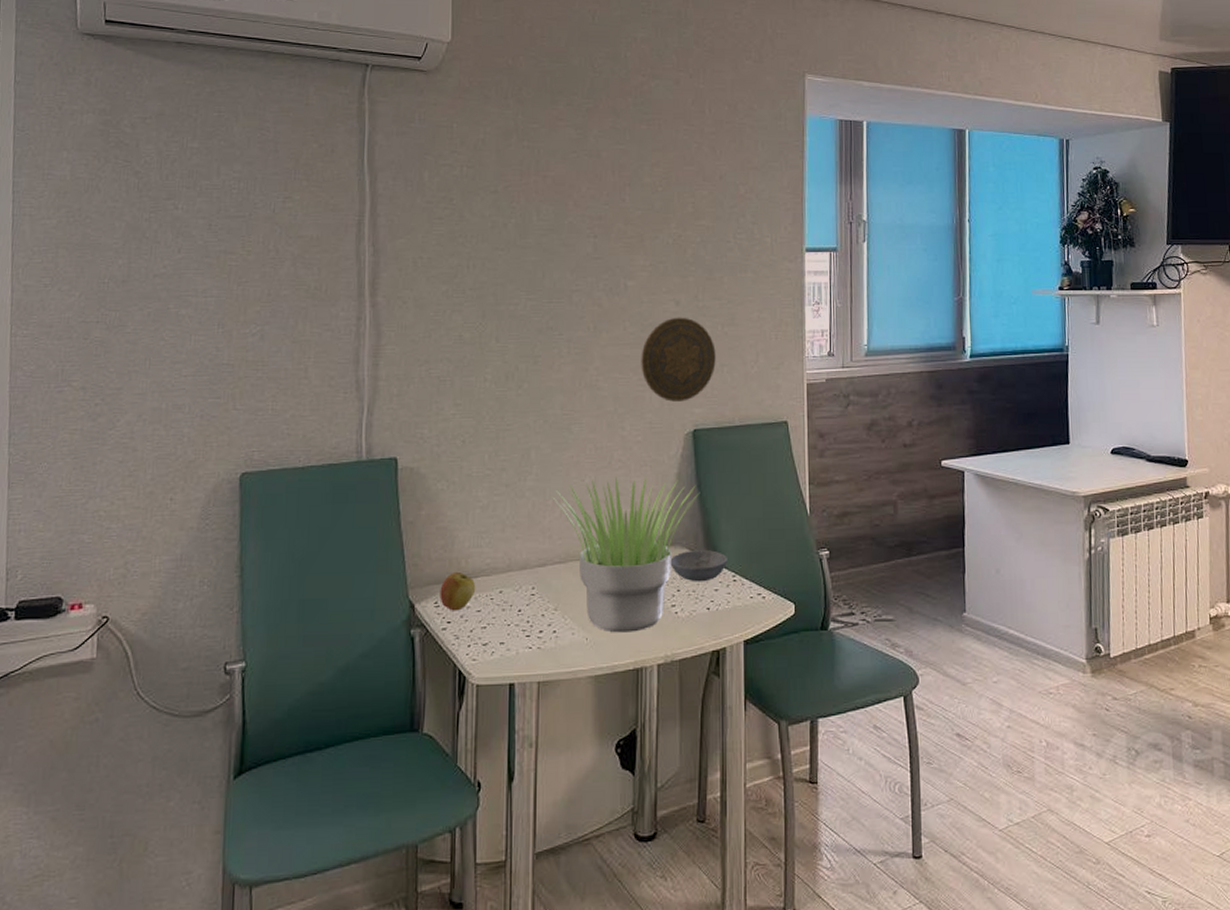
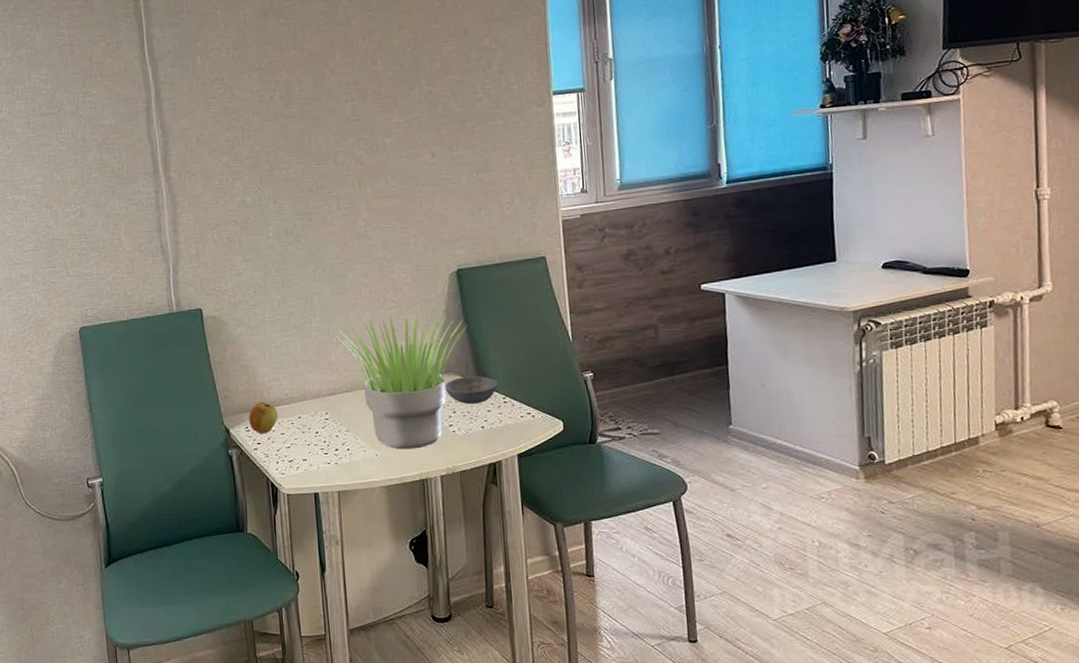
decorative plate: present [641,317,716,402] -> none [403,167,474,246]

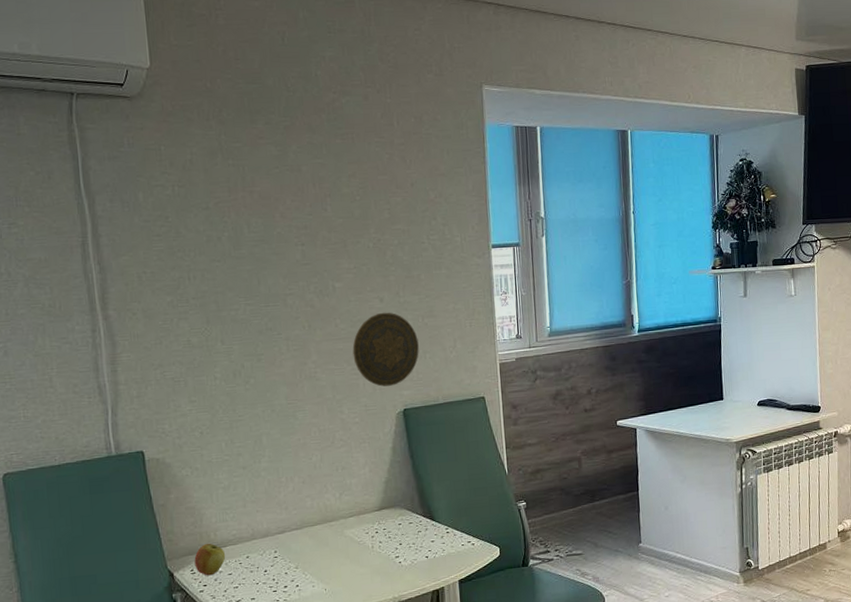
potted plant: present [335,313,468,450] -> none [285,451,413,583]
decorative plate: none [403,167,474,246] -> present [352,312,419,387]
bowl: present [445,376,497,405] -> none [391,509,441,536]

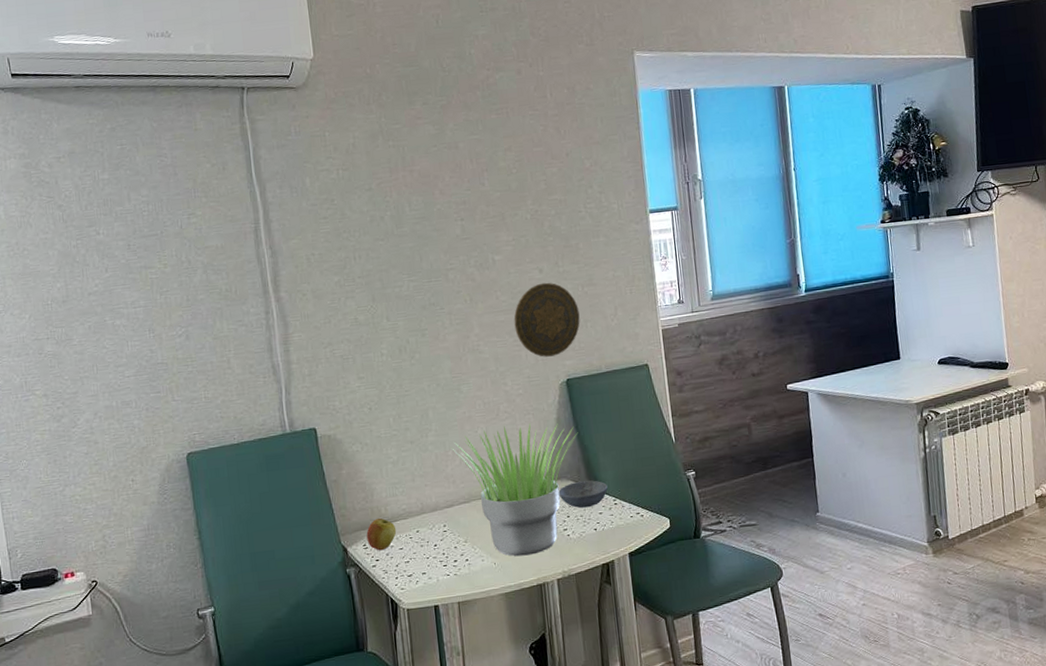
potted plant: none [285,451,413,583] -> present [451,423,578,557]
bowl: none [391,509,441,536] -> present [558,480,608,508]

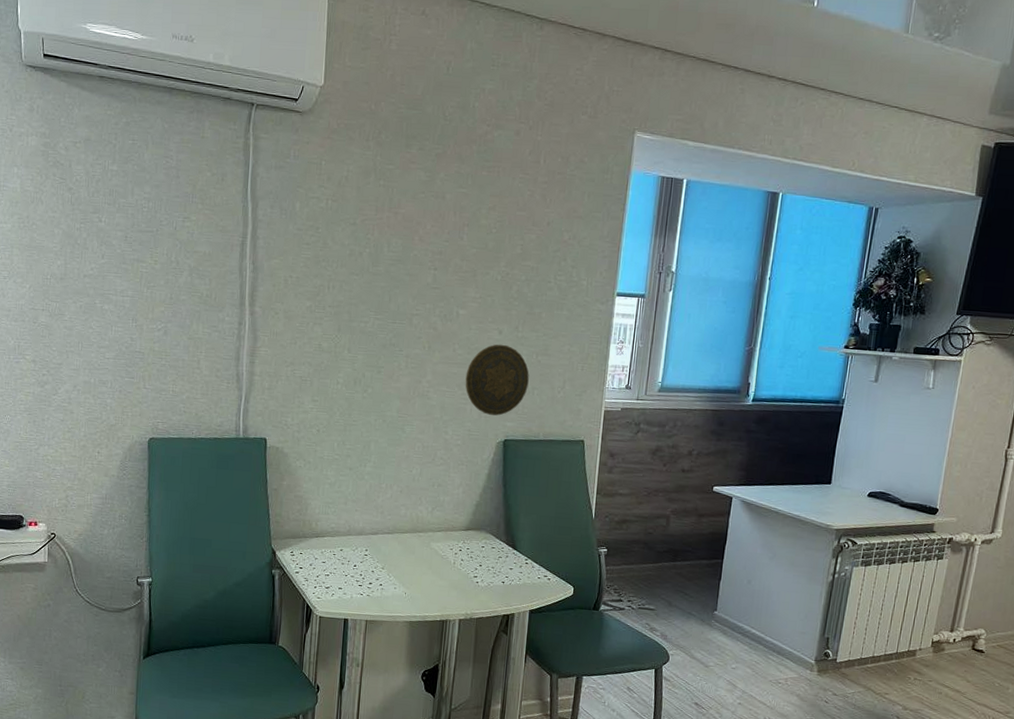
apple: present [366,517,397,551] -> none [295,530,323,560]
potted plant: present [451,423,578,557] -> none [385,471,505,593]
bowl: present [558,480,608,508] -> none [475,536,522,562]

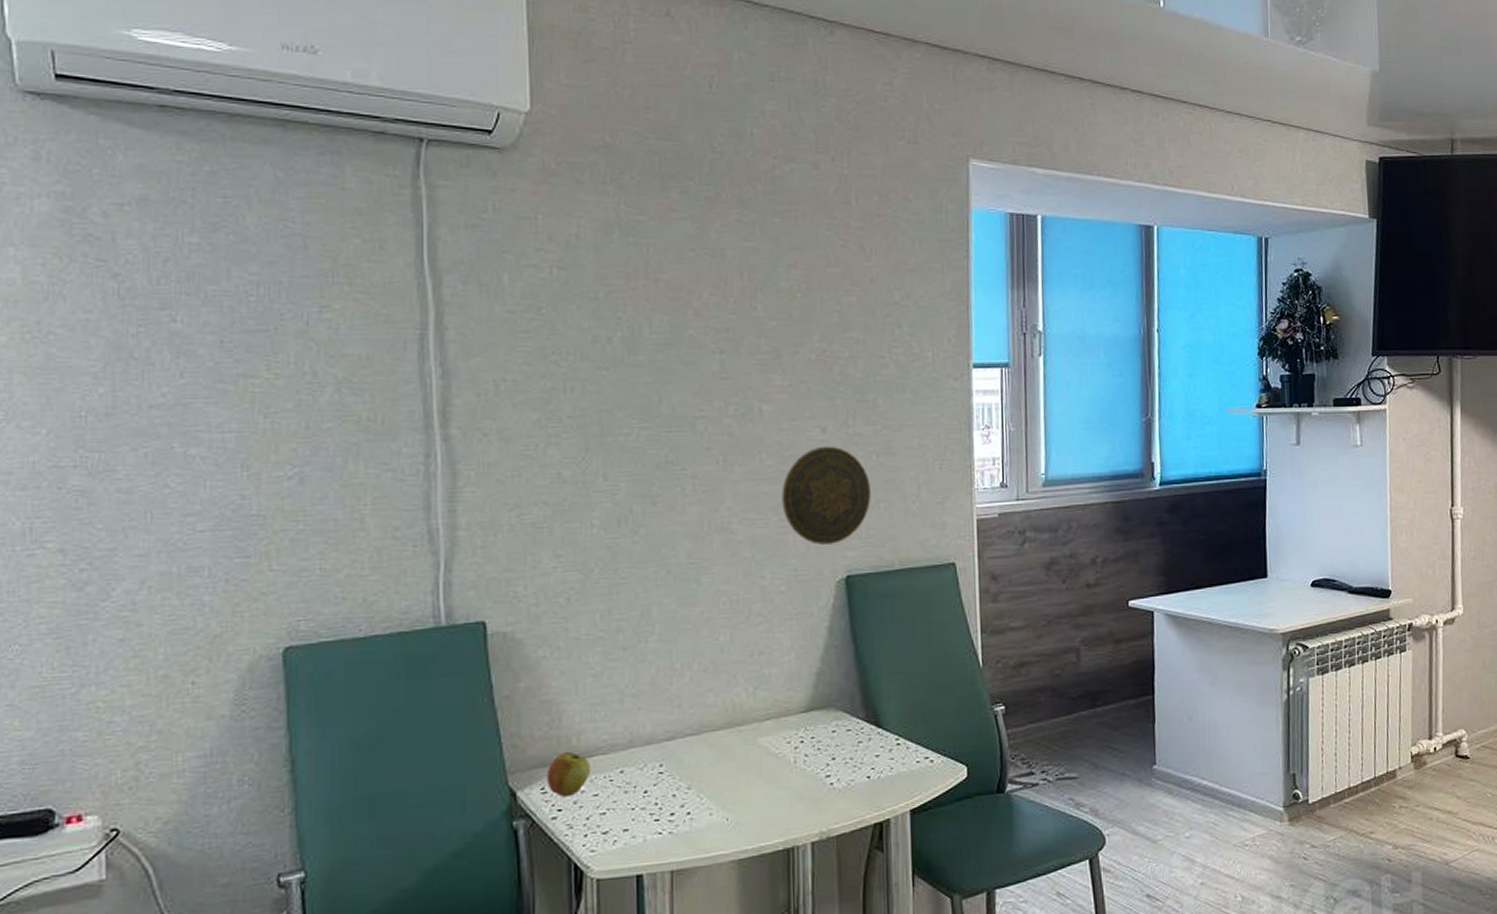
apple: none [295,530,323,560] -> present [547,751,592,797]

